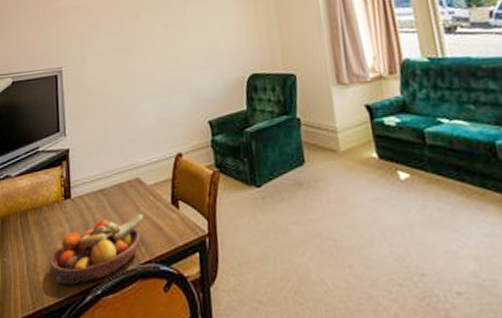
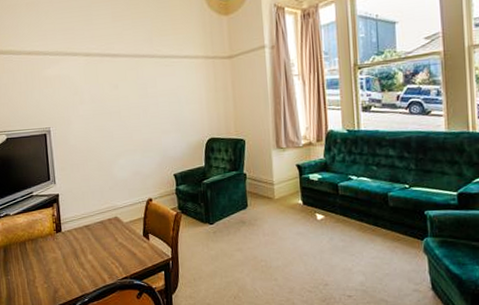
fruit bowl: present [49,213,145,286] -> none [45,243,122,296]

